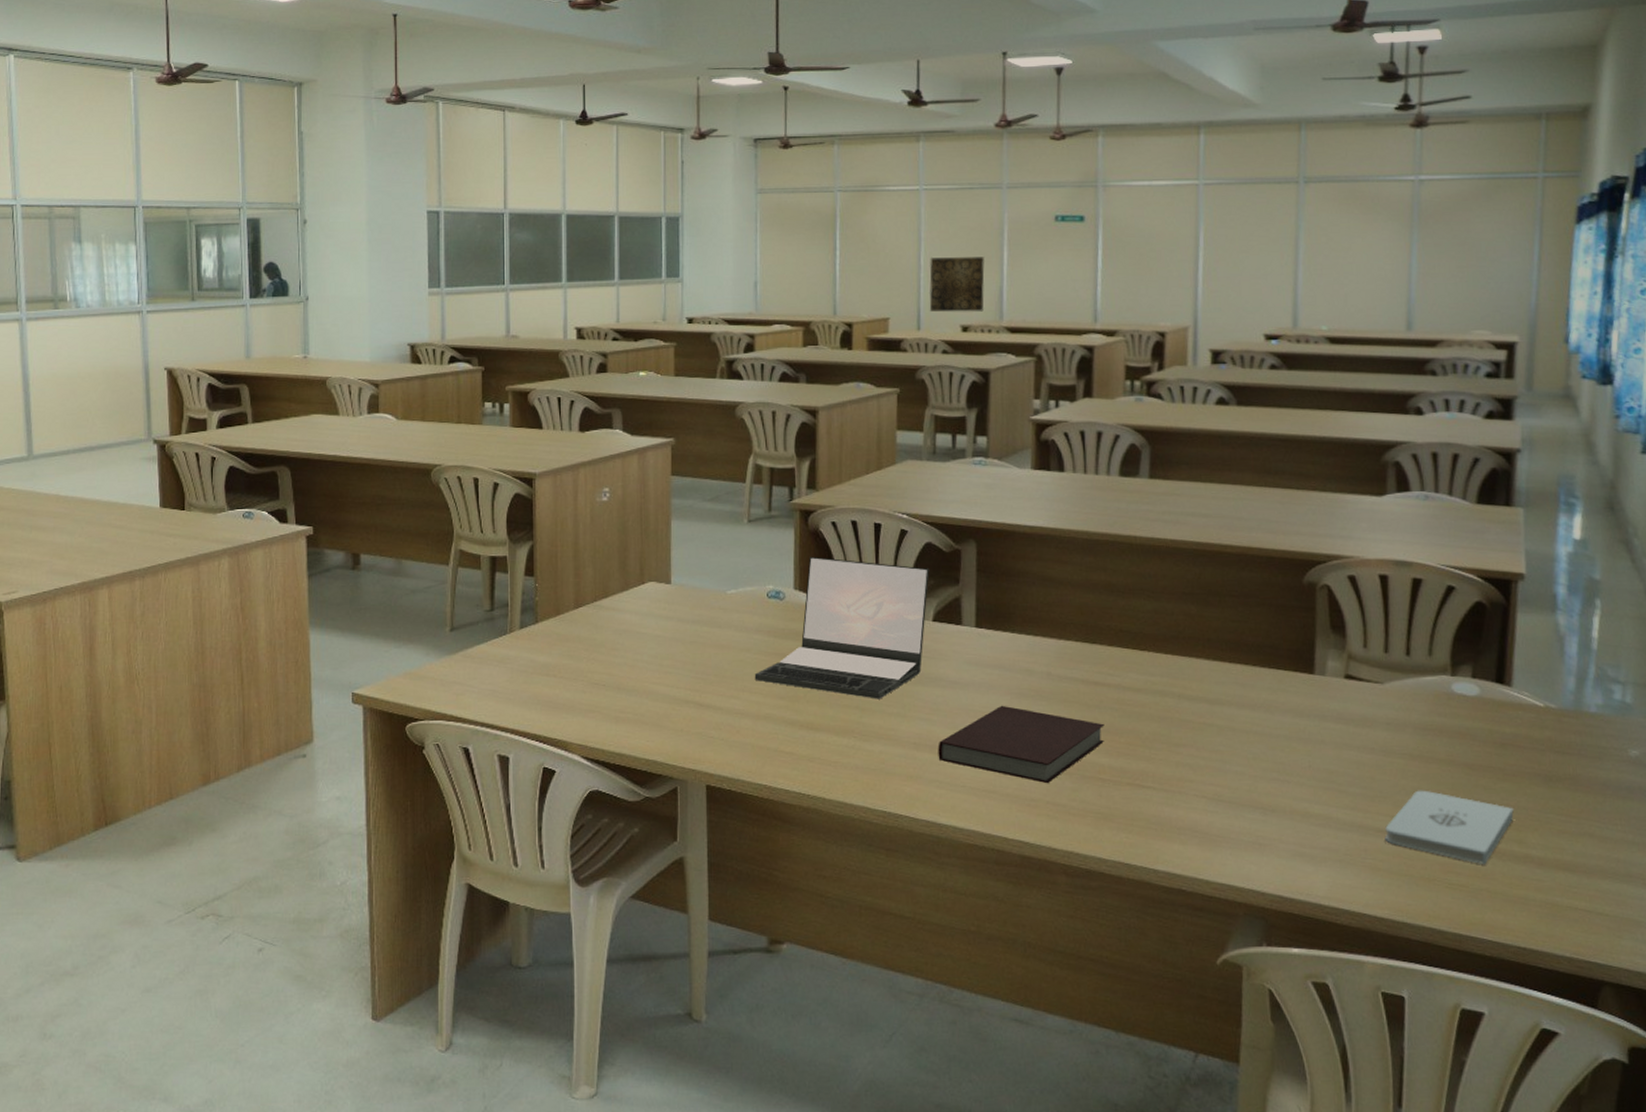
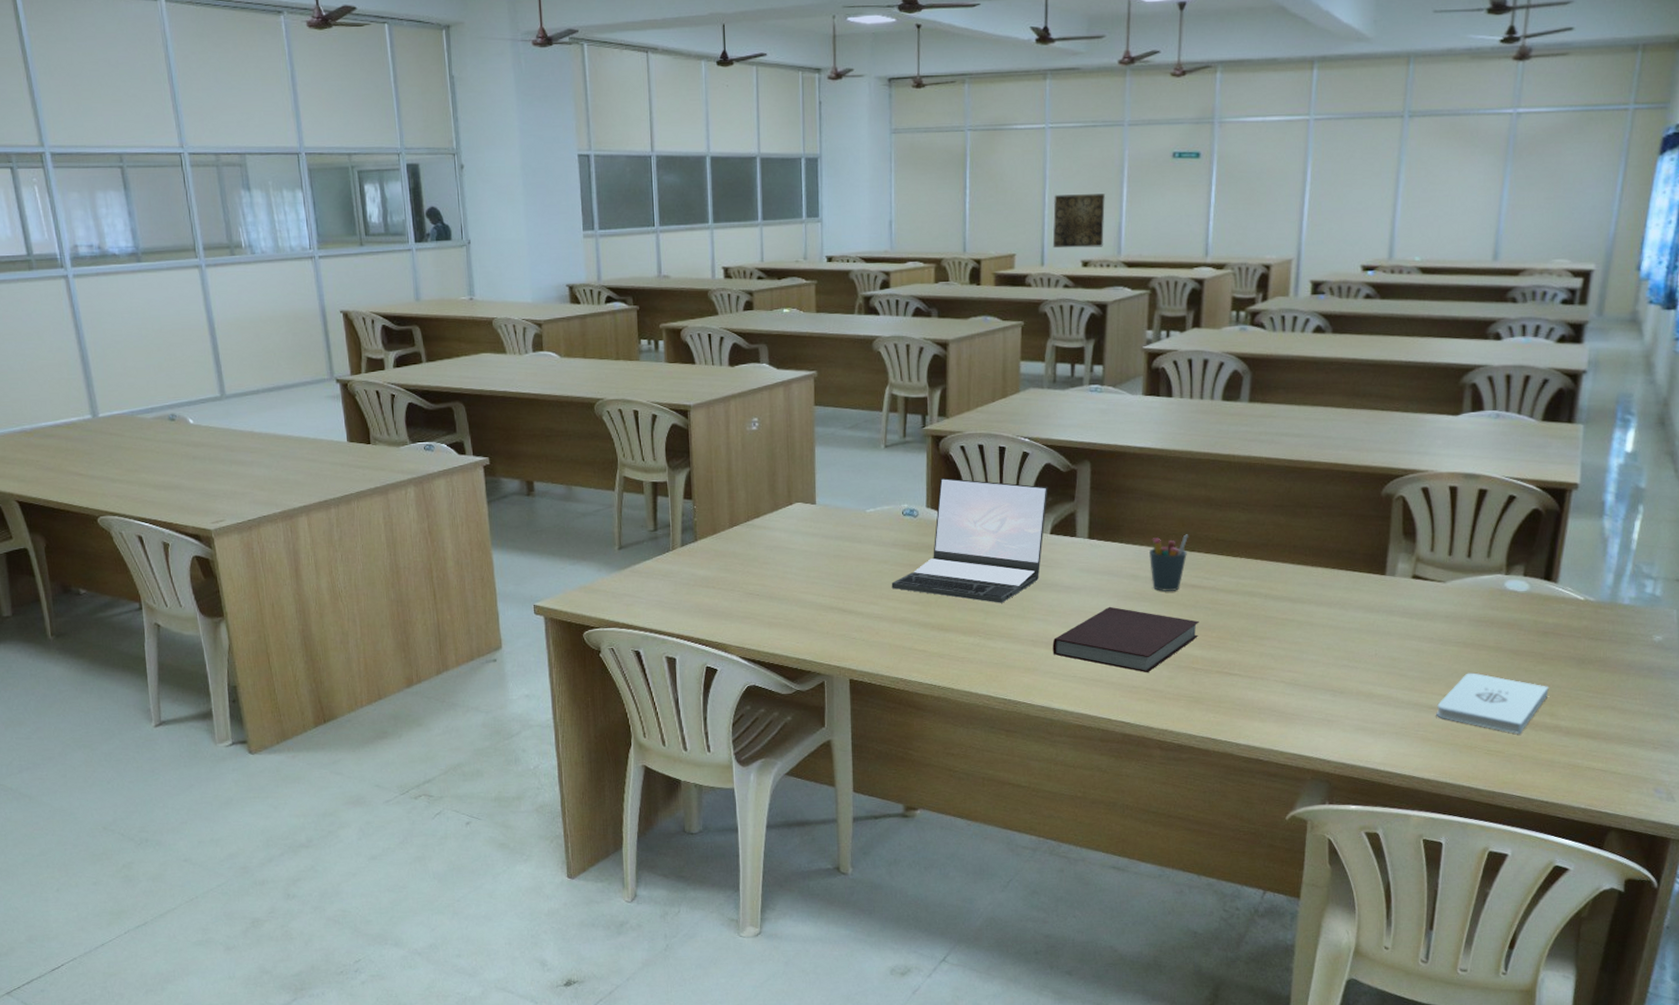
pen holder: none [1045,624,1088,689] -> present [1149,534,1188,591]

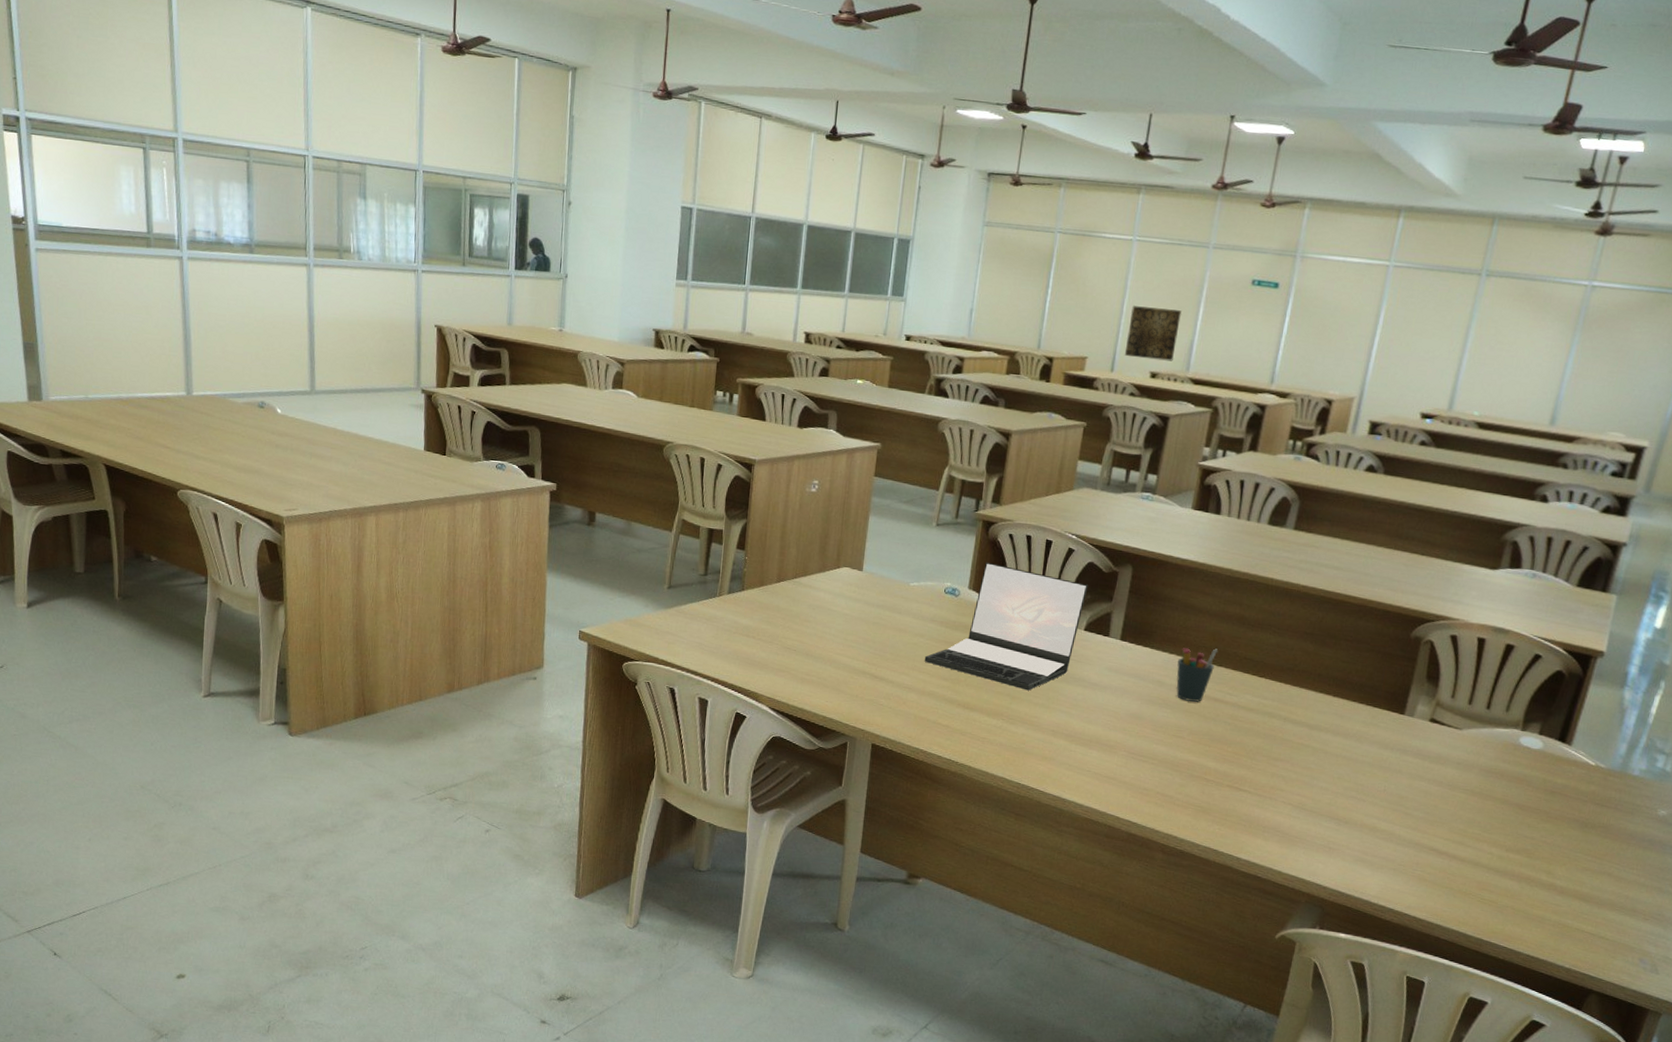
notebook: present [1052,606,1199,673] -> none [1071,708,1217,778]
notepad: present [1436,672,1549,735] -> none [1435,820,1549,888]

